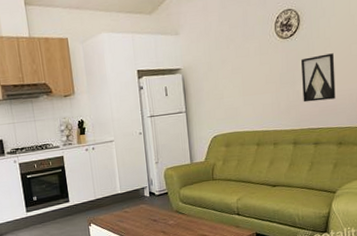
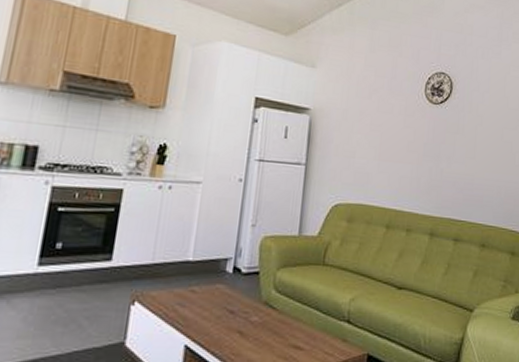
wall art: present [301,53,336,103] -> none [446,131,485,188]

